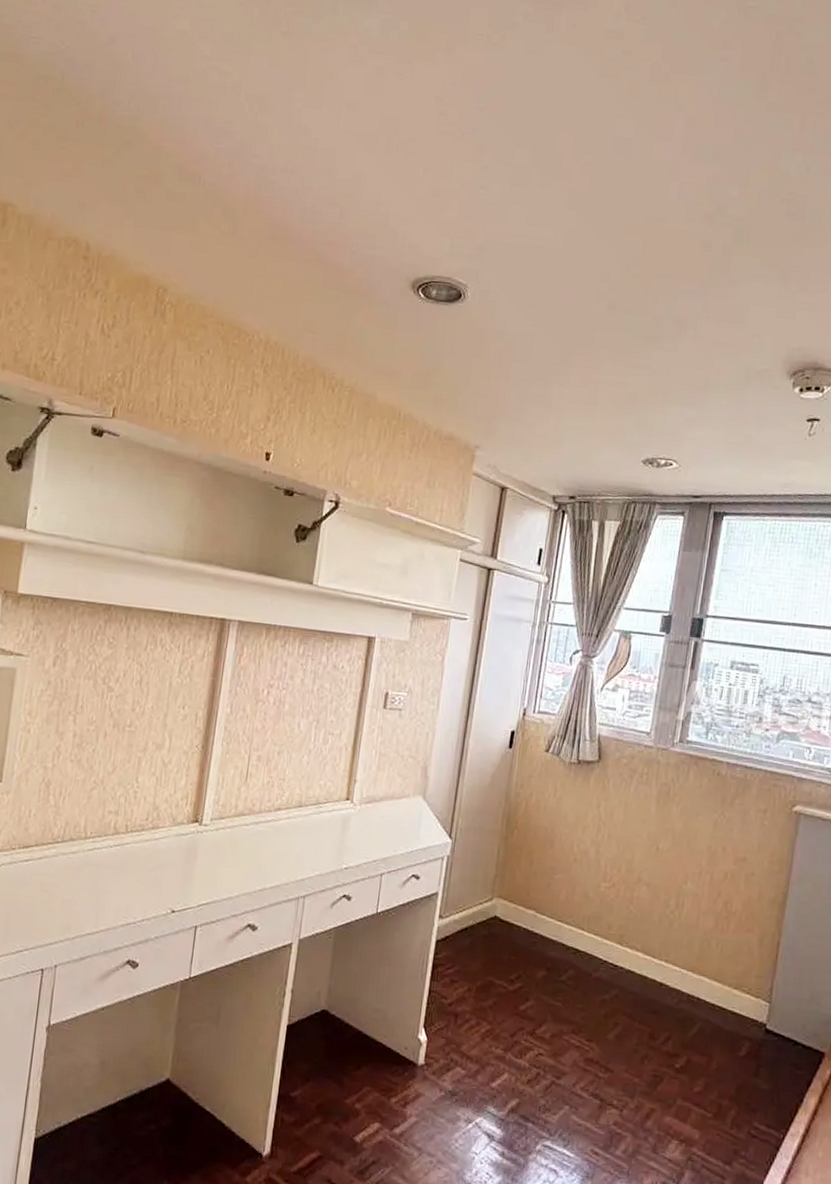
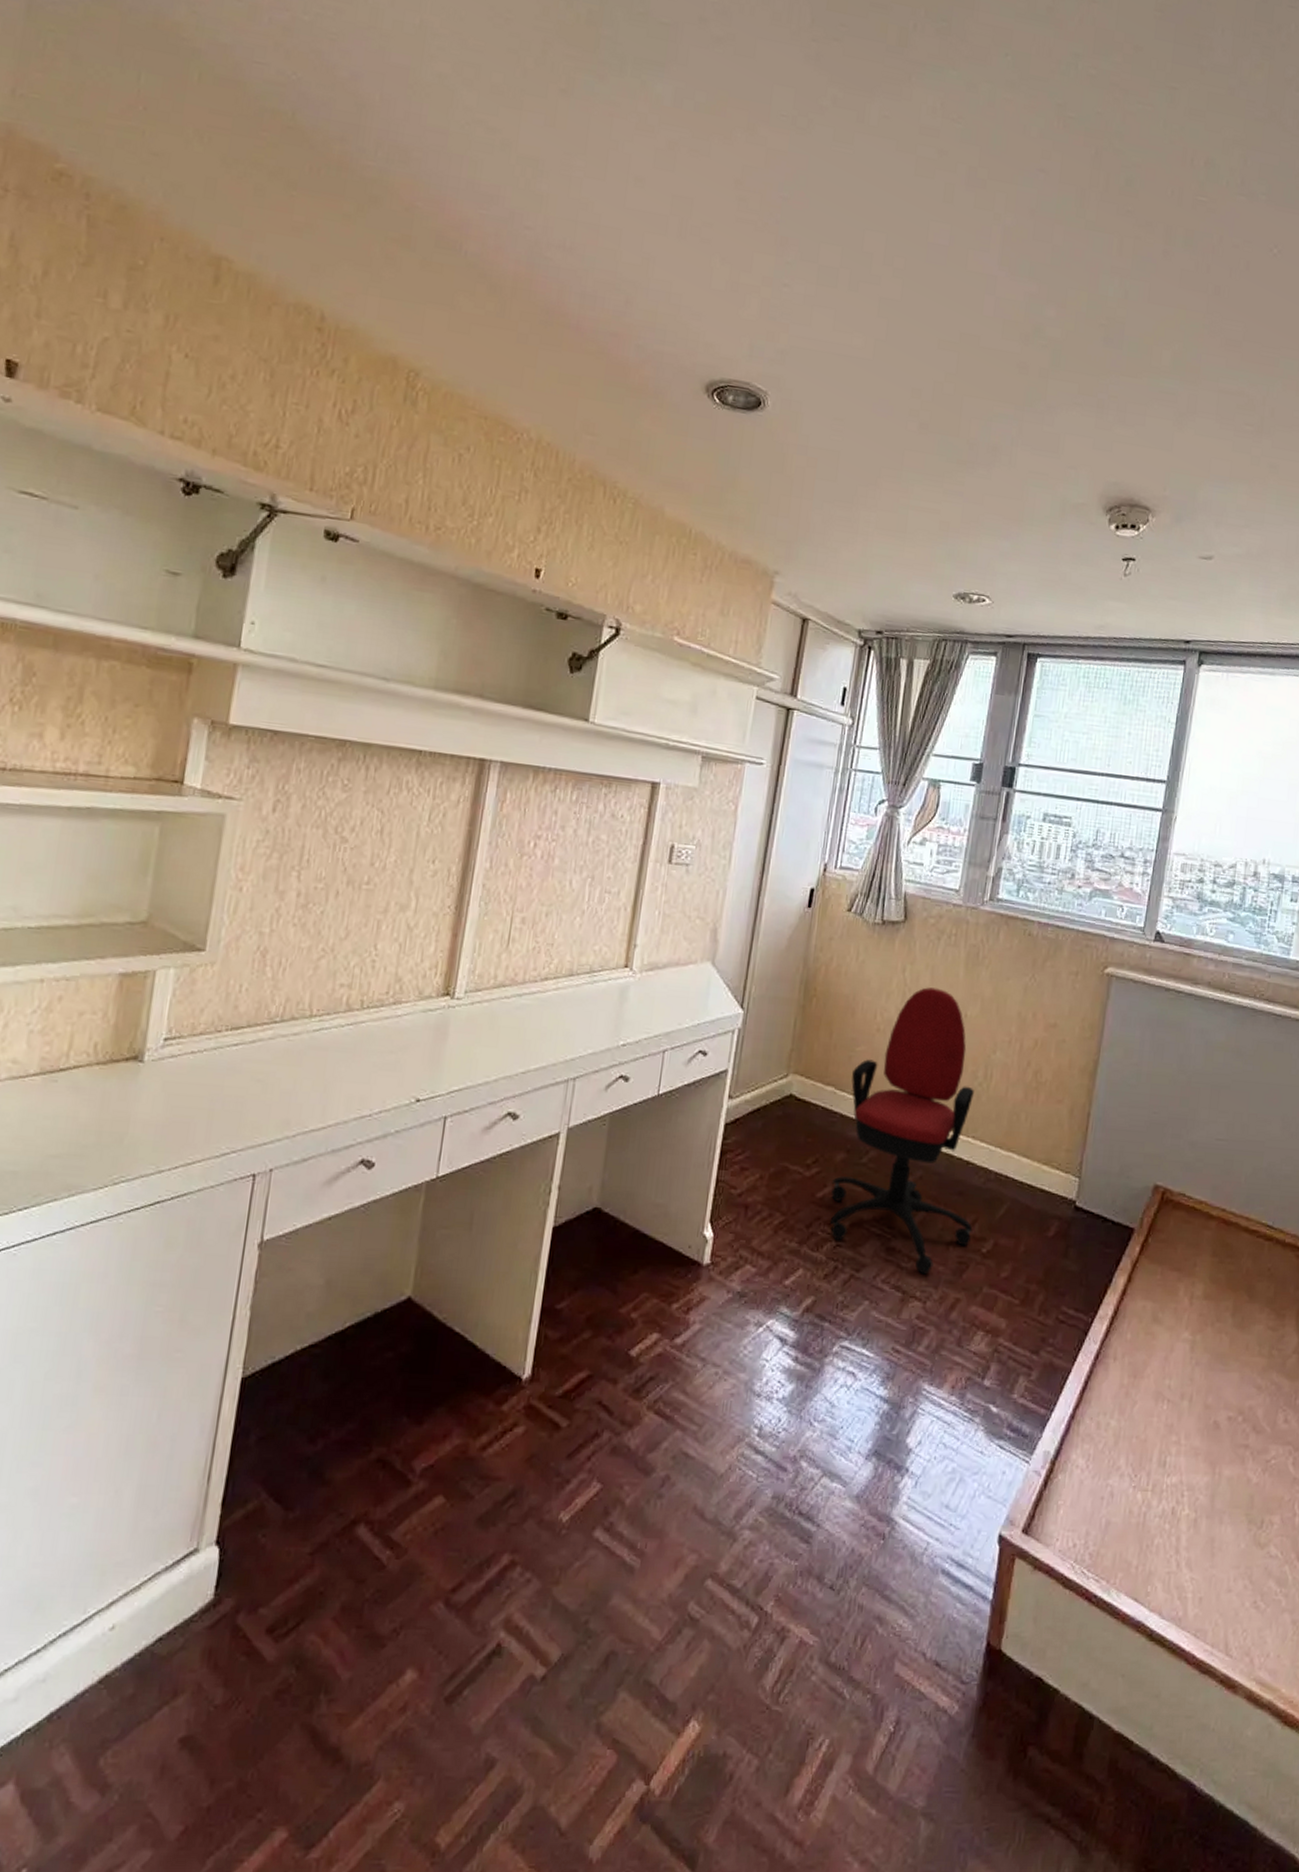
office chair: none [532,822,667,1085] -> present [829,987,974,1275]

